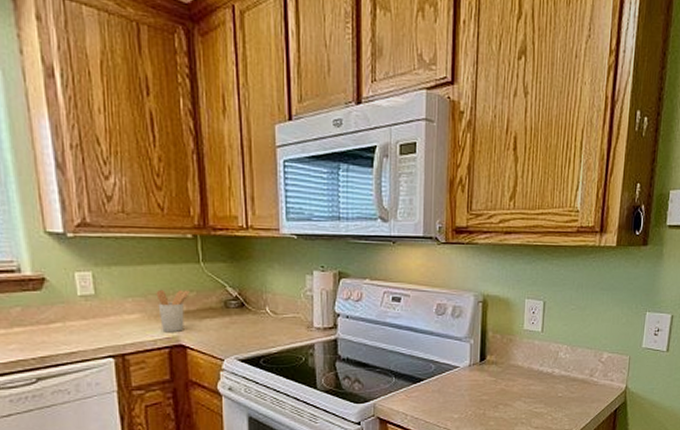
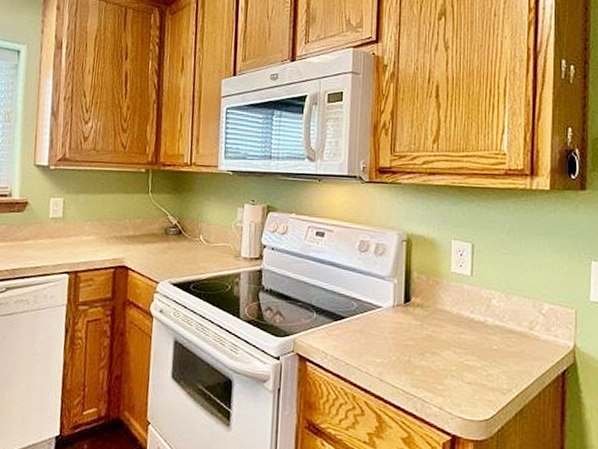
utensil holder: present [156,289,190,332] -> none [110,215,137,254]

